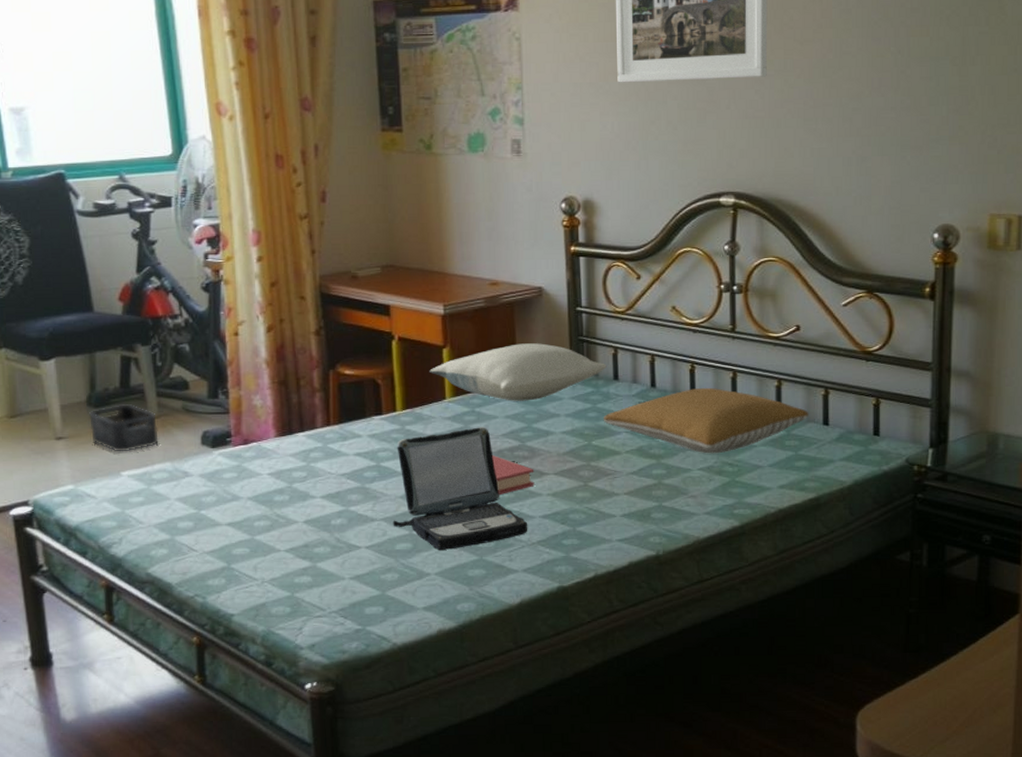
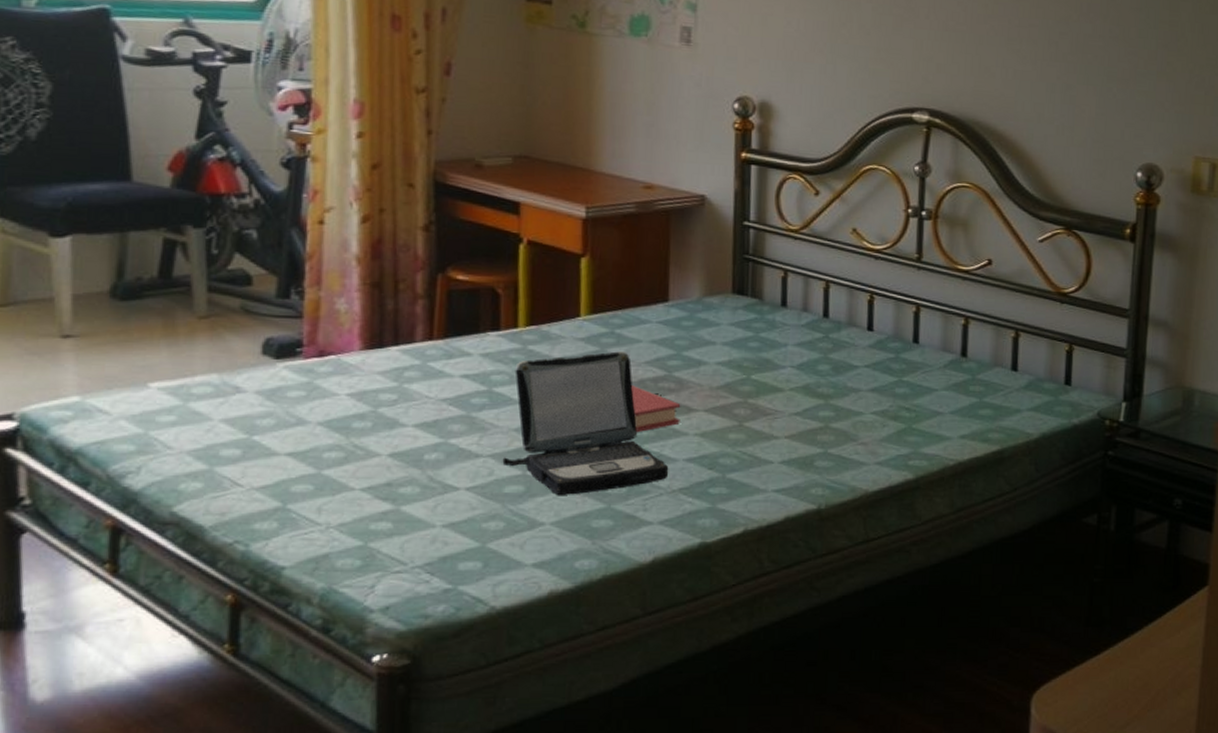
storage bin: present [88,404,159,452] -> none [110,298,205,359]
pillow: present [429,343,607,401] -> none [563,258,774,325]
pillow: present [604,387,809,454] -> none [767,321,997,397]

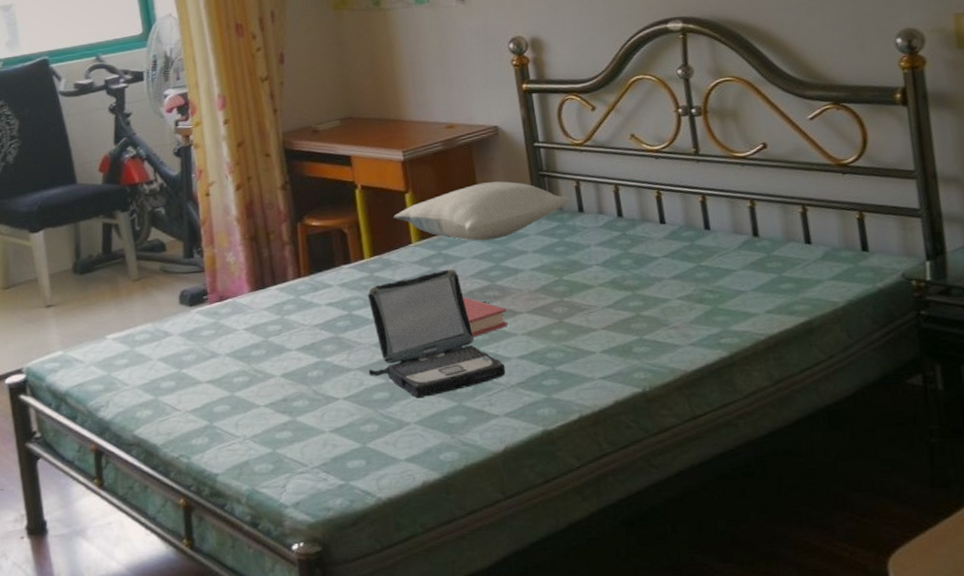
pillow: none [563,258,774,325] -> present [394,181,571,241]

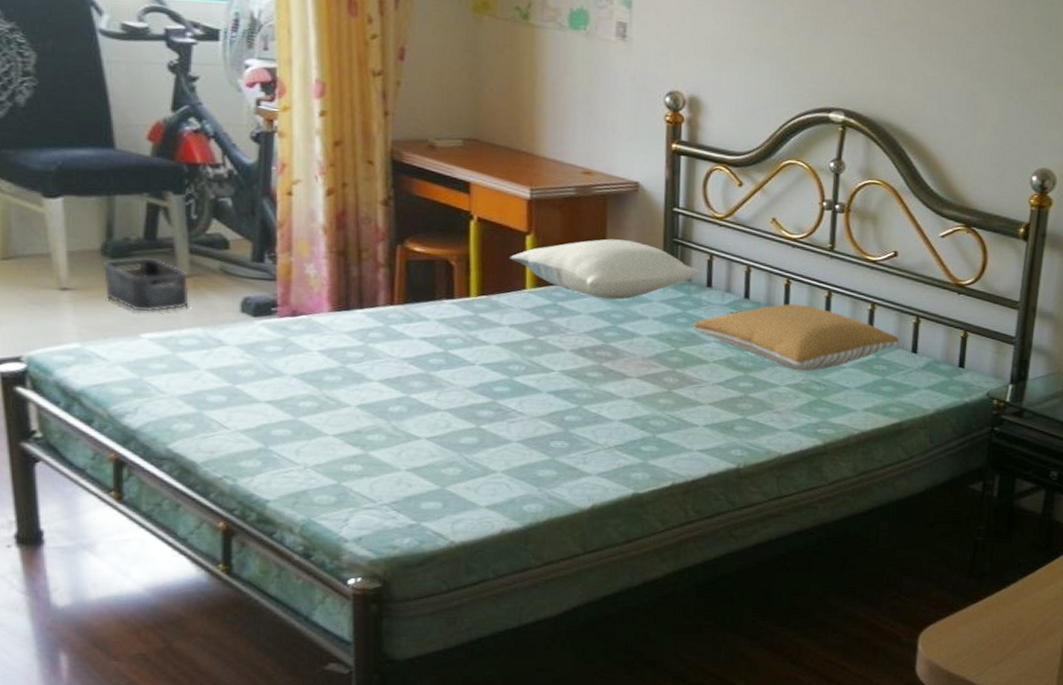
storage bin: none [74,269,140,317] -> present [102,257,189,313]
laptop: present [367,269,506,398] -> none [458,322,606,448]
book: present [463,297,508,338] -> none [572,353,617,395]
pillow: none [572,213,789,282] -> present [693,303,899,372]

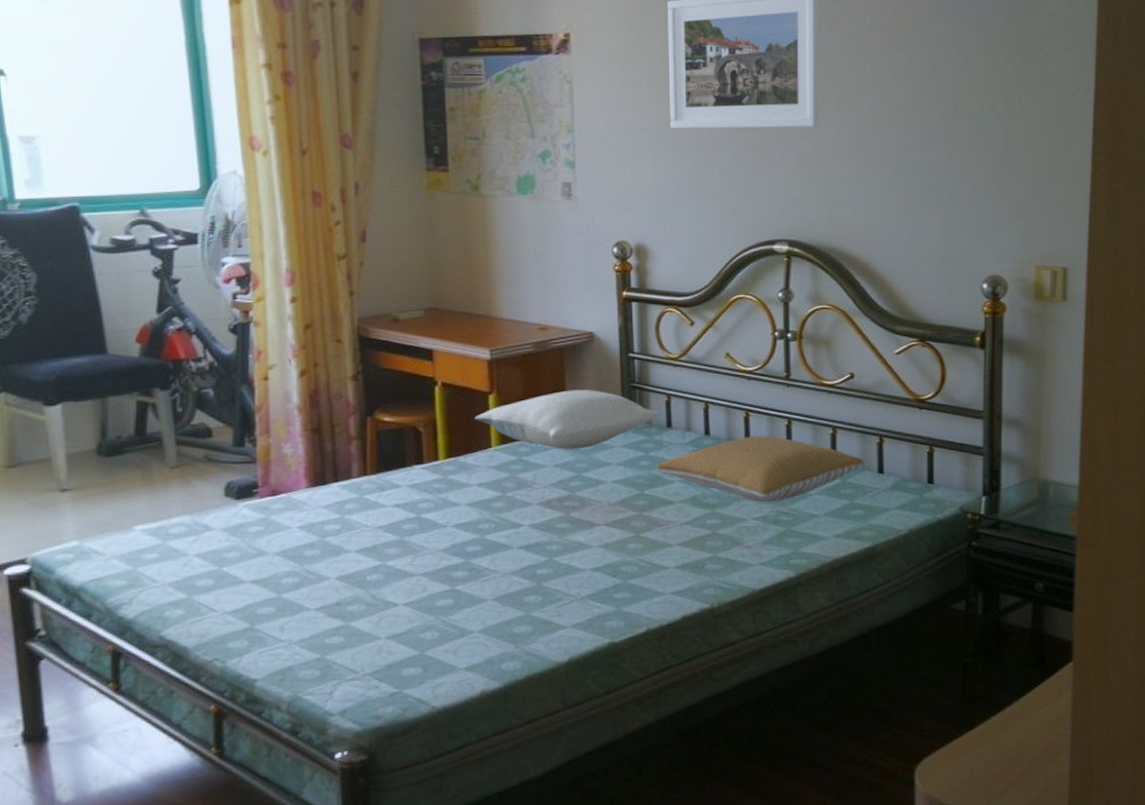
storage bin: present [102,257,189,313] -> none [98,453,177,505]

